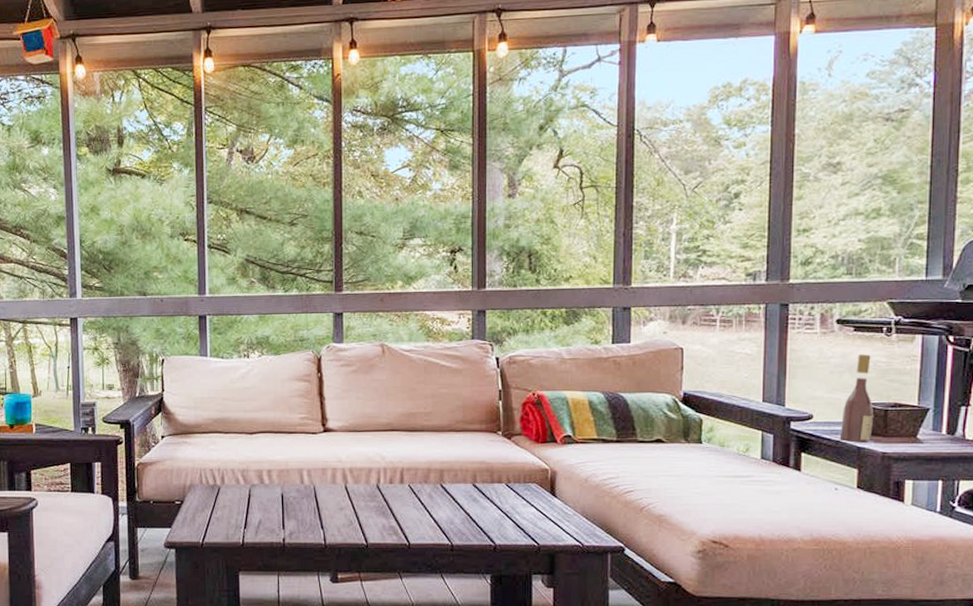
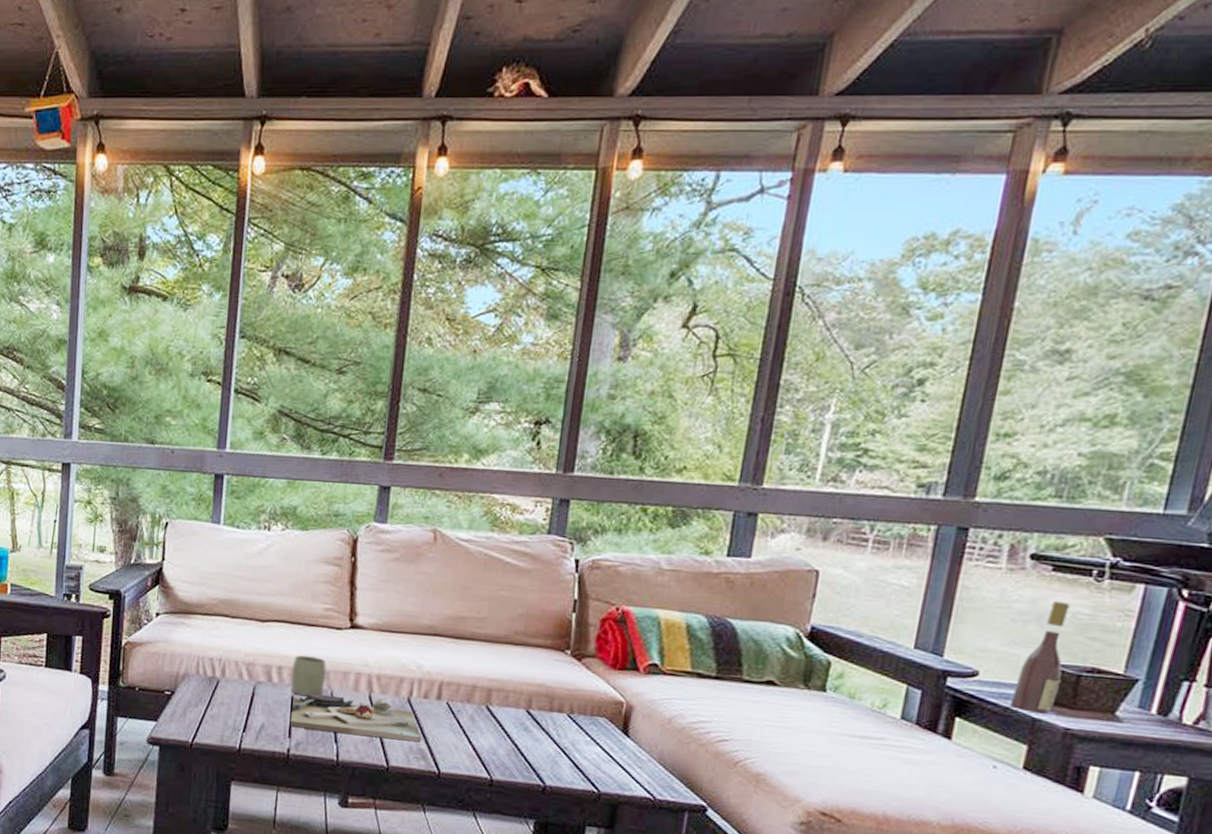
mug: none [279,459,308,492] -> present [290,655,327,696]
decorative tray: none [282,488,391,521] -> present [289,693,421,743]

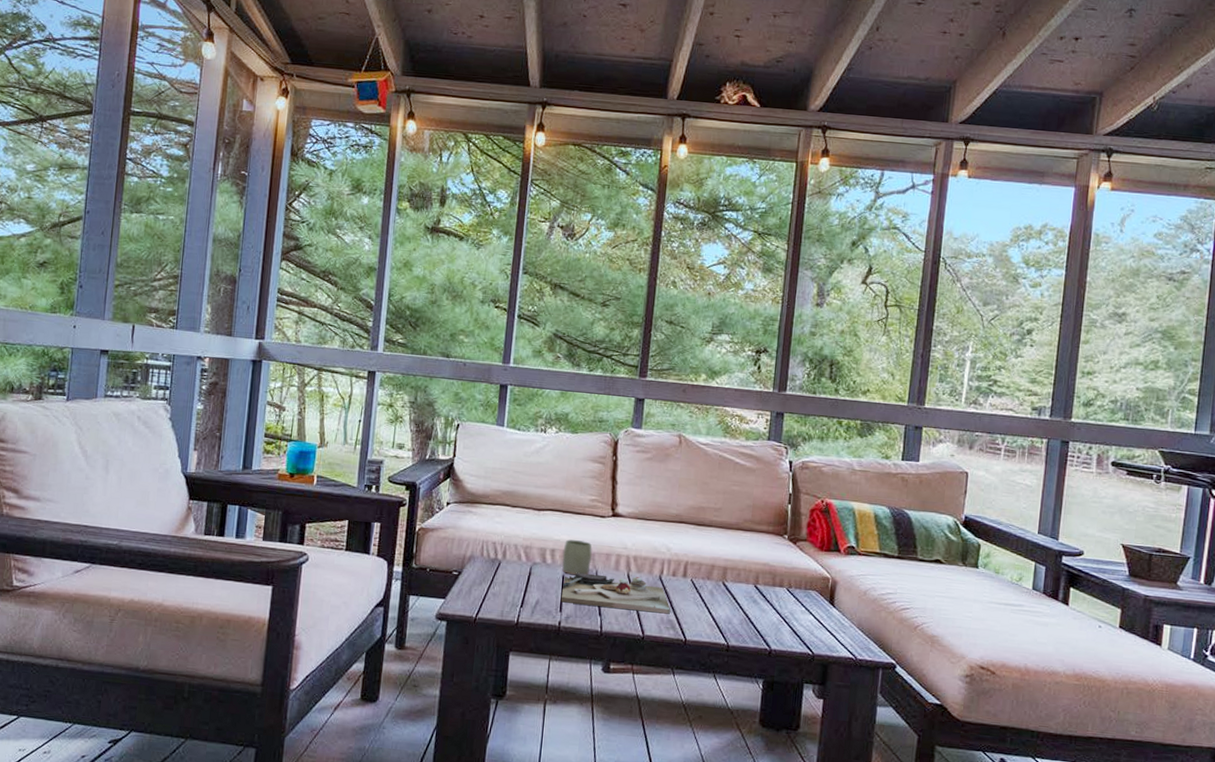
wine bottle: present [1009,602,1070,715] -> none [1106,498,1141,585]

